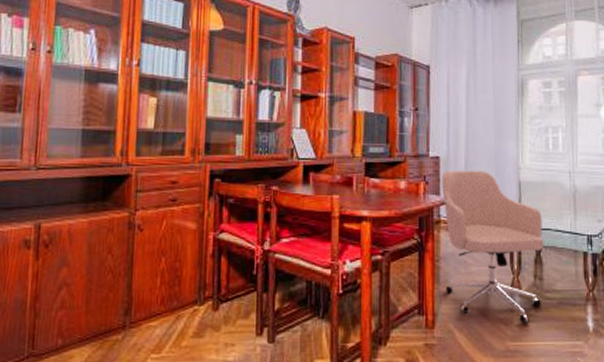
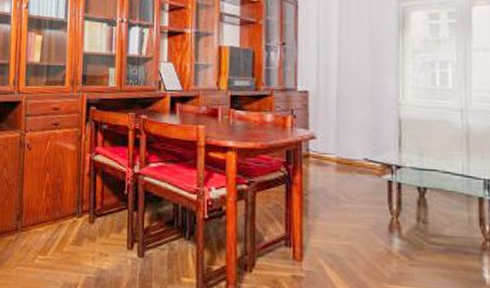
chair: present [442,171,544,323] -> none [311,105,429,267]

